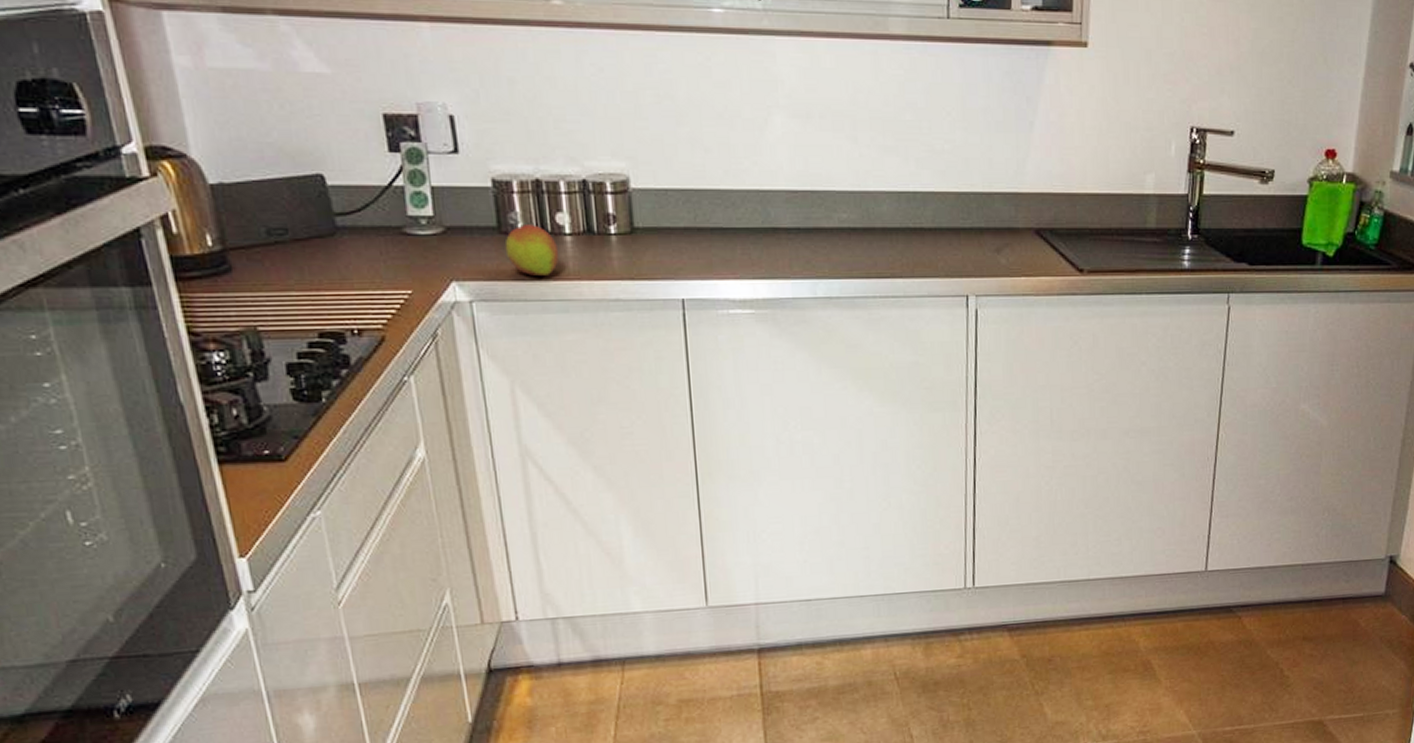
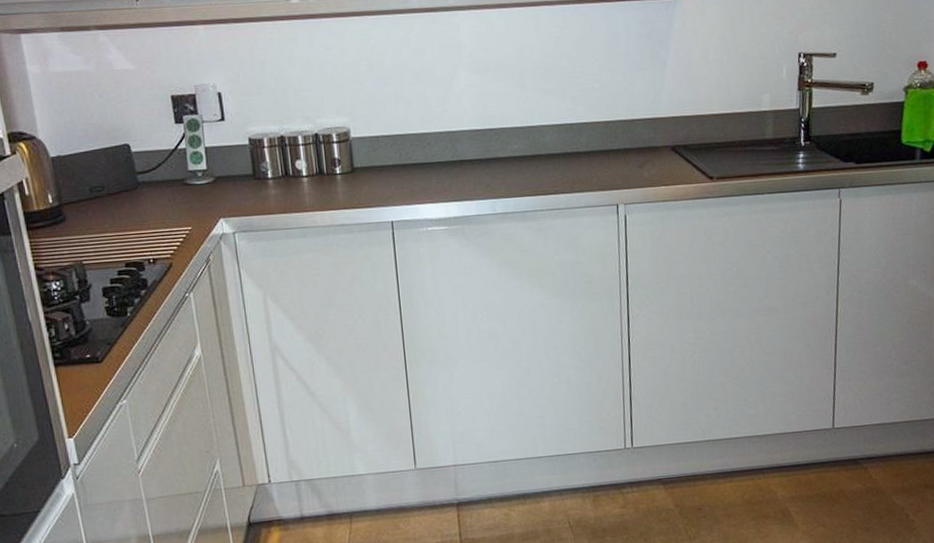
fruit: present [504,225,559,276] -> none [258,171,299,210]

